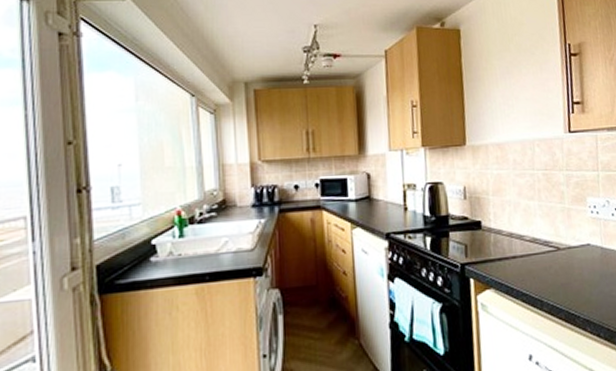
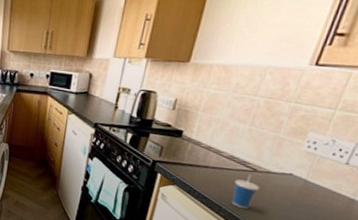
cup: none [545,253,569,296] -> present [232,173,260,209]

